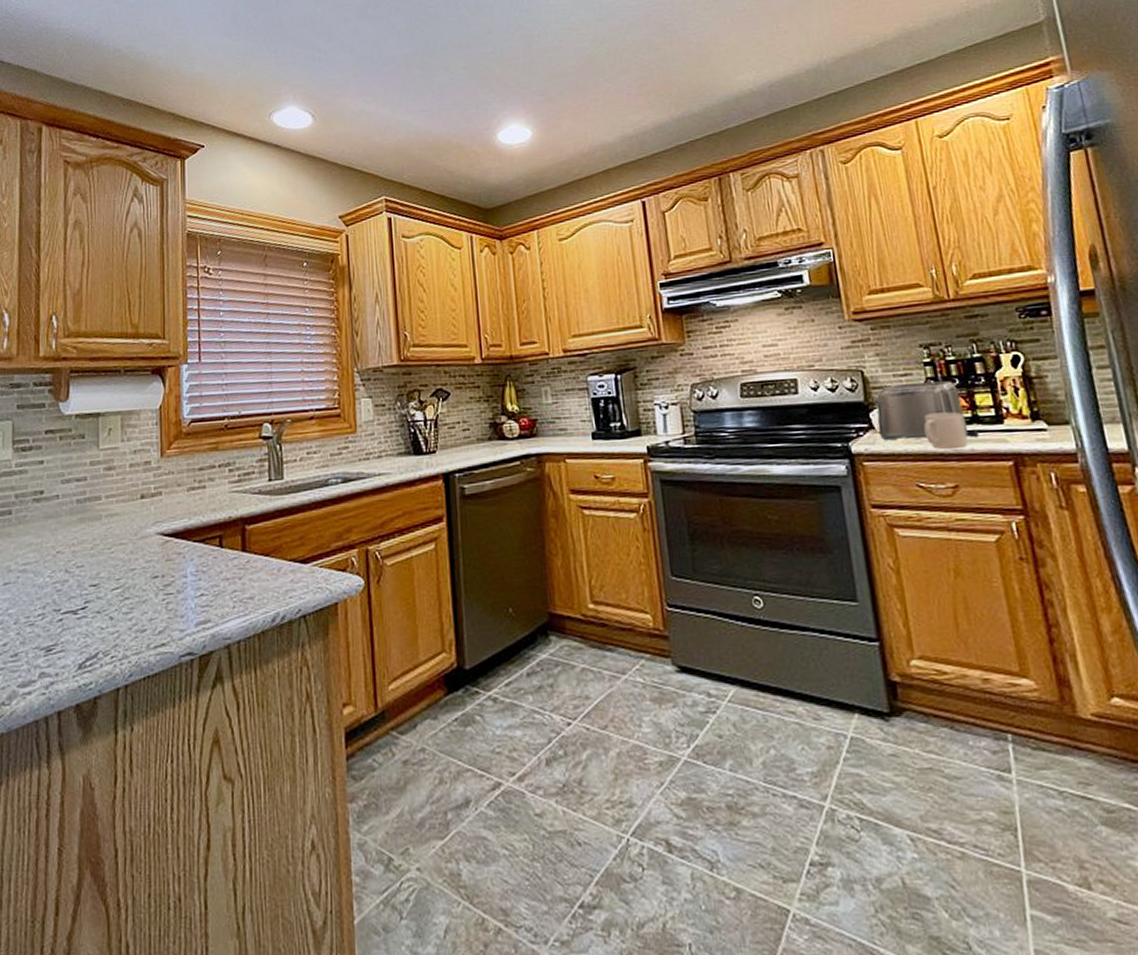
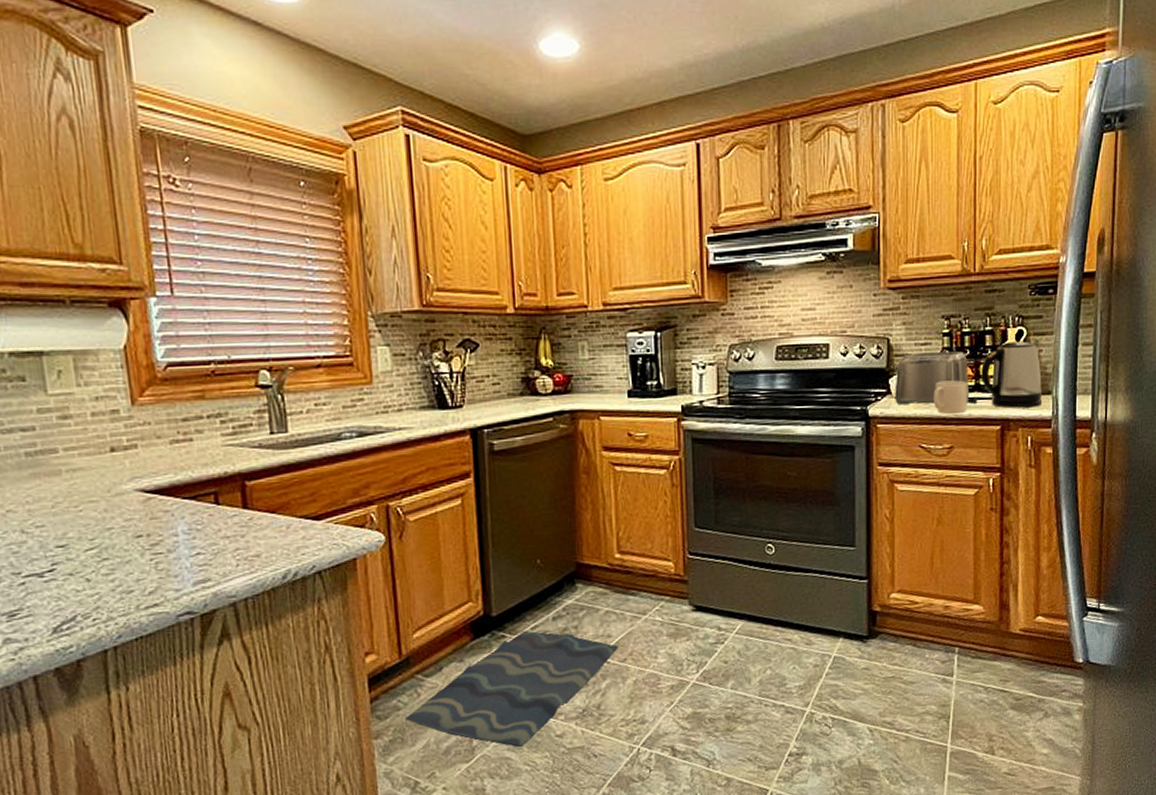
bath mat: none [380,686,598,825] -> present [405,630,618,747]
kettle: none [976,367,1061,442] -> present [981,341,1043,409]

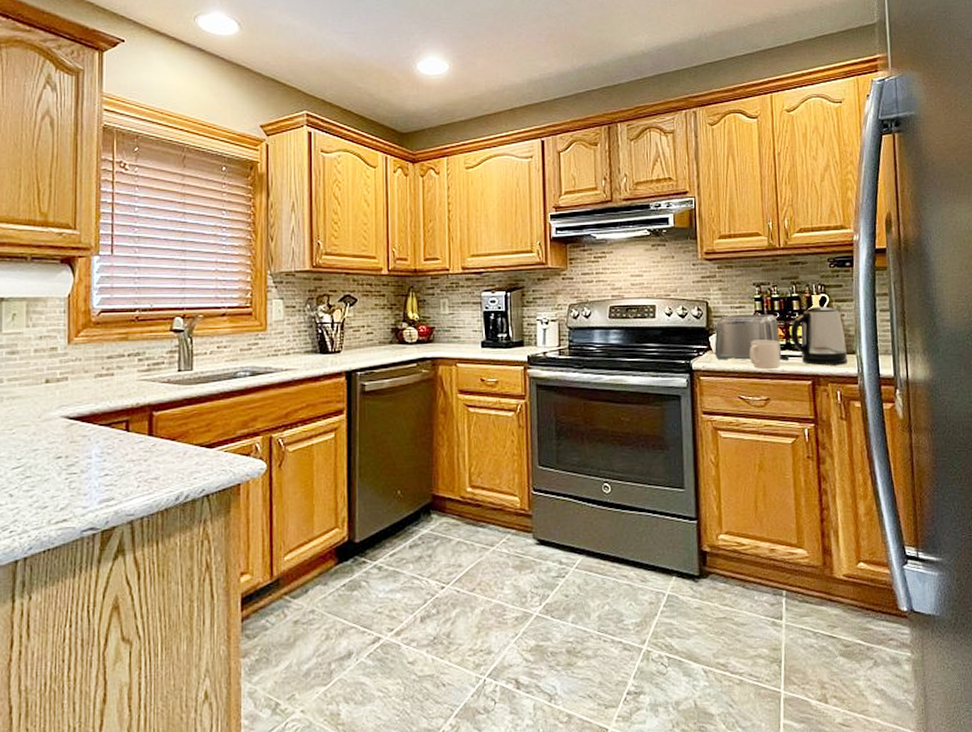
bath mat: present [405,630,618,747] -> none [271,557,468,672]

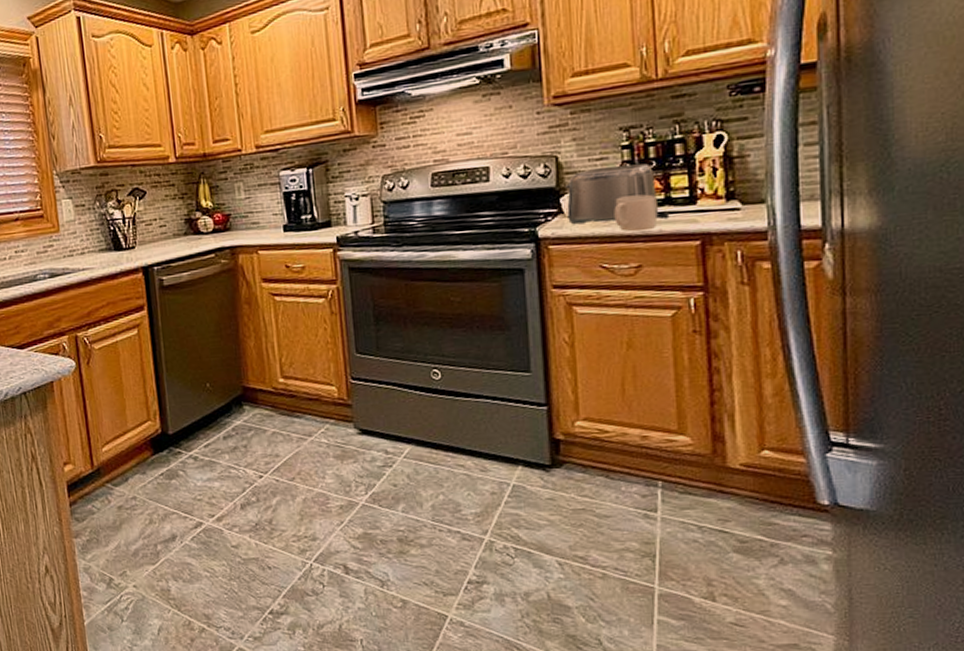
kettle: present [791,306,848,366] -> none [672,146,754,222]

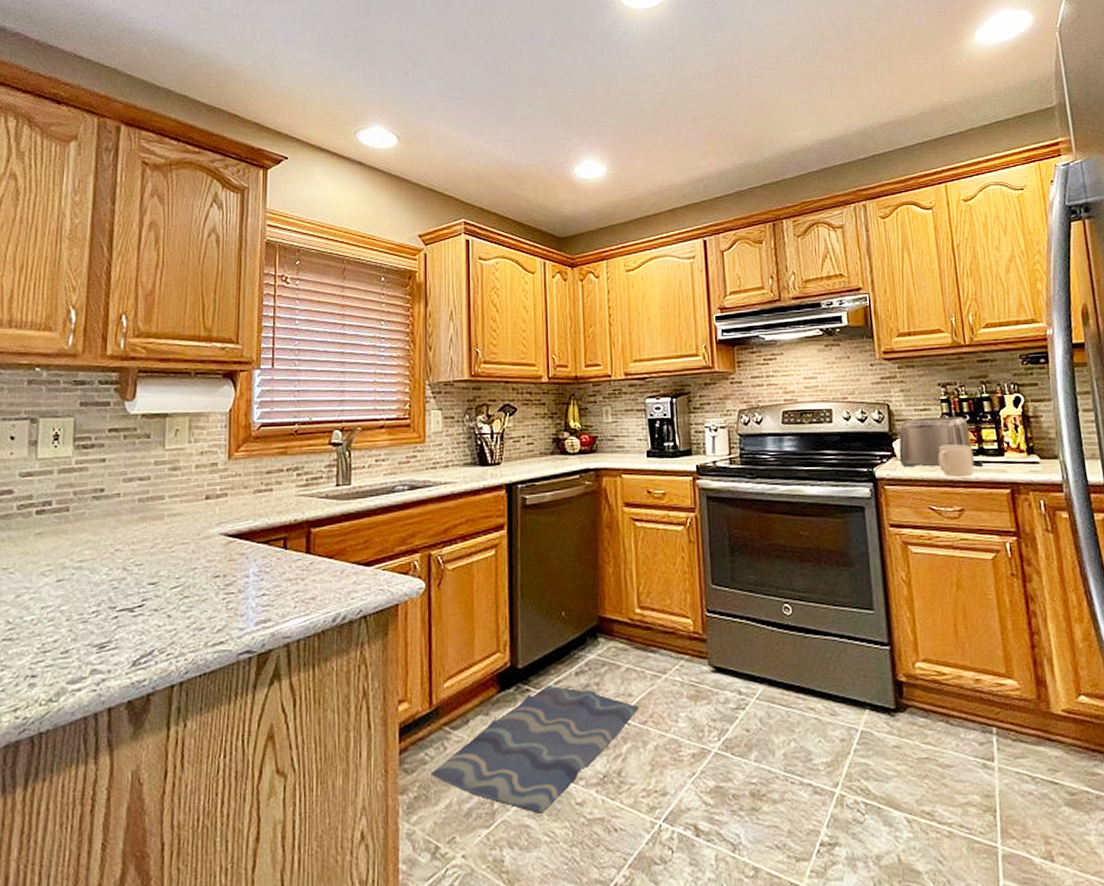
bath mat: none [99,447,286,554] -> present [430,684,639,814]

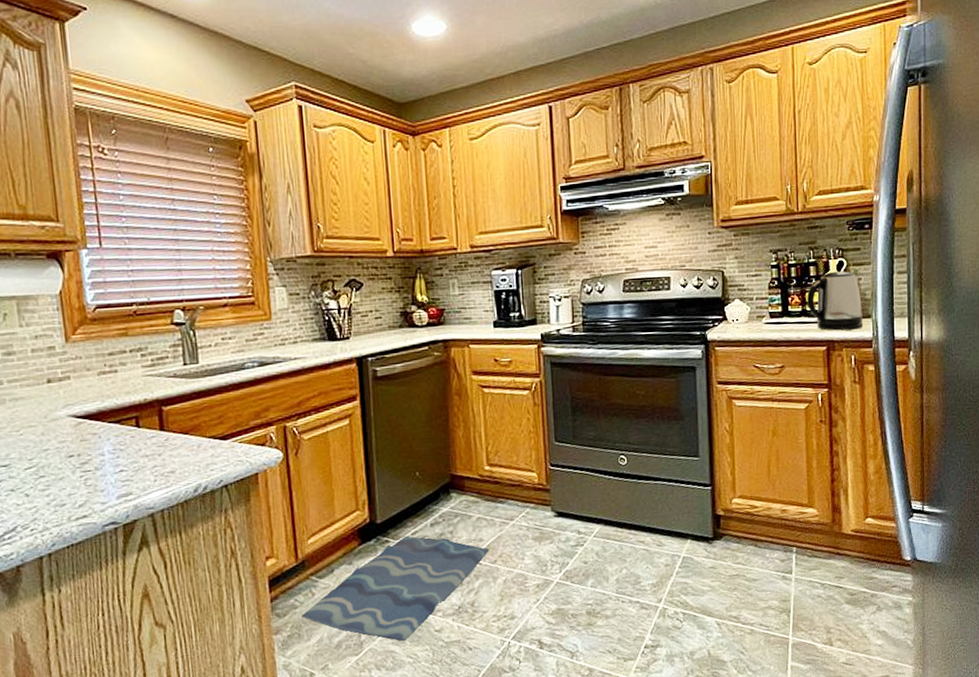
toaster: present [896,417,984,468] -> none [728,281,805,330]
mug: present [938,444,975,478] -> none [765,306,797,338]
kettle: none [983,407,1051,472] -> present [807,271,864,331]

